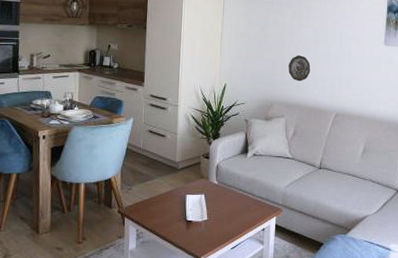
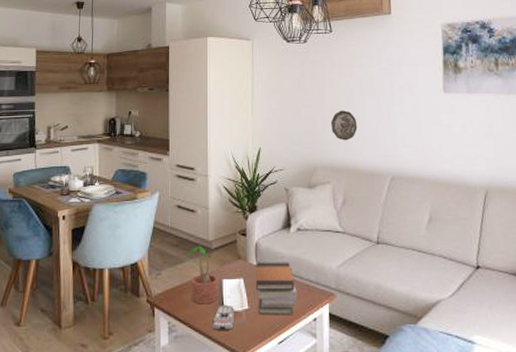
potted plant: none [155,165,183,216] -> present [186,245,219,304]
remote control: none [175,216,195,237] -> present [212,304,234,330]
book stack: none [214,181,250,226] -> present [255,262,297,316]

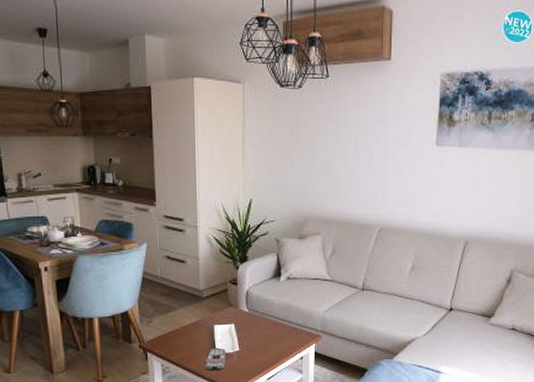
potted plant: present [186,245,219,304] -> none [177,294,210,348]
book stack: present [255,262,297,316] -> none [245,308,286,356]
decorative plate: present [331,110,358,141] -> none [324,162,350,193]

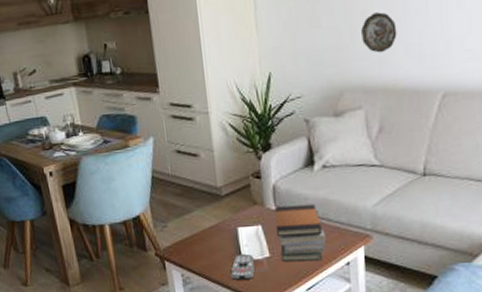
book stack: none [245,308,286,356] -> present [274,204,326,262]
decorative plate: none [324,162,350,193] -> present [361,12,397,53]

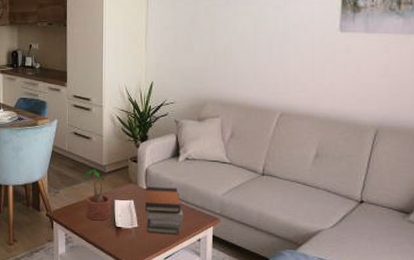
potted plant: none [193,192,235,255] -> present [82,169,111,221]
remote control: present [230,253,255,280] -> none [105,222,124,245]
decorative plate: present [361,12,397,53] -> none [223,47,249,77]

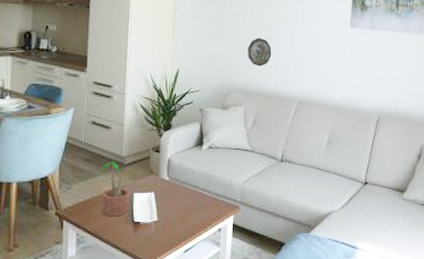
book stack: present [144,186,183,235] -> none [165,177,205,227]
decorative plate: none [223,47,249,77] -> present [248,38,272,67]

